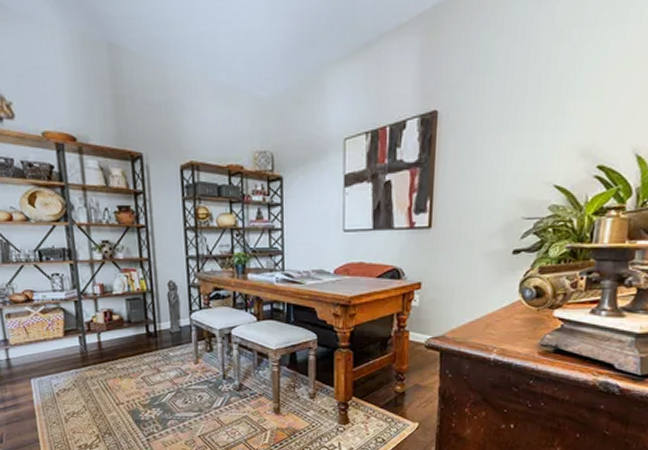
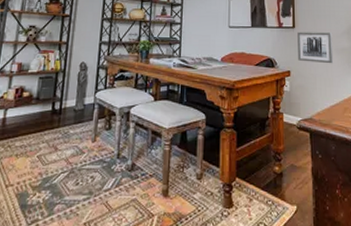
wall art: none [432,232,482,272] -> present [297,31,334,64]

